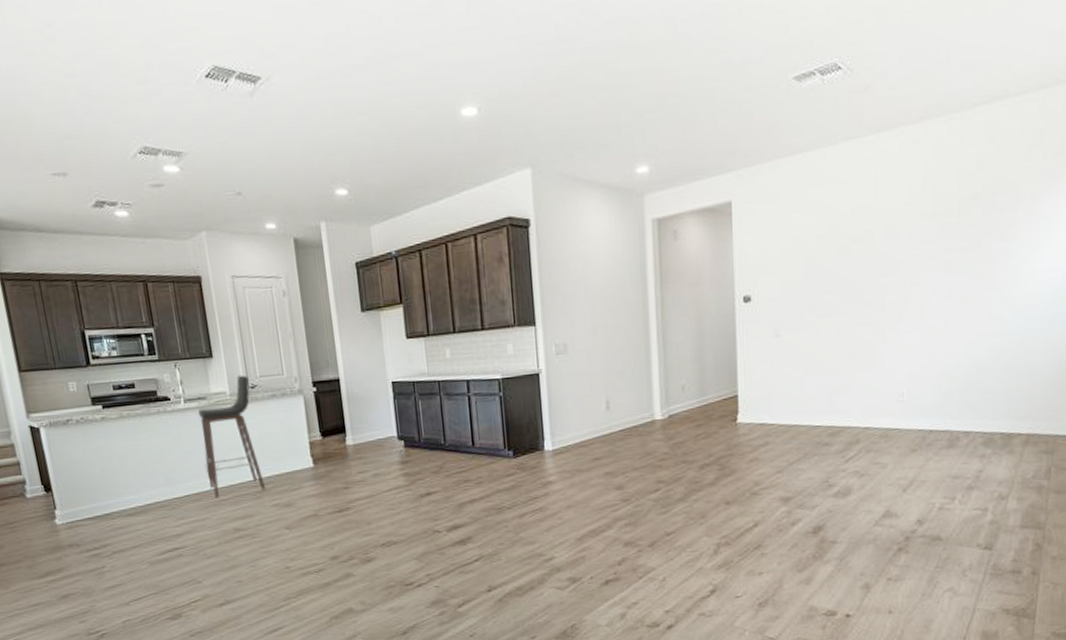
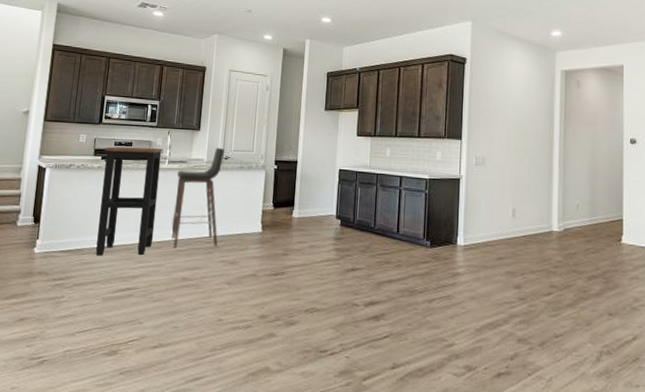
bar stool: none [103,385,190,518] -> present [96,147,163,256]

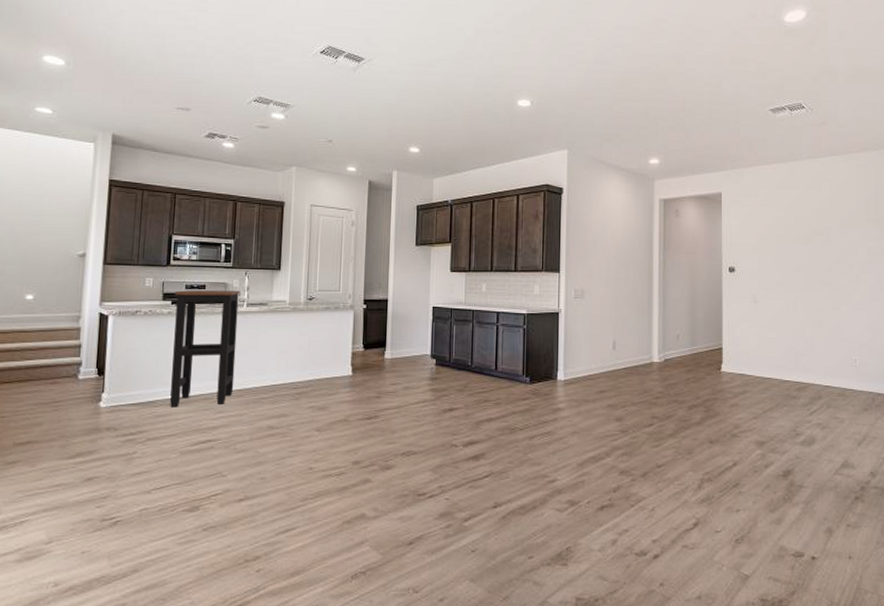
bar stool: present [172,147,225,248] -> none [254,287,309,396]

